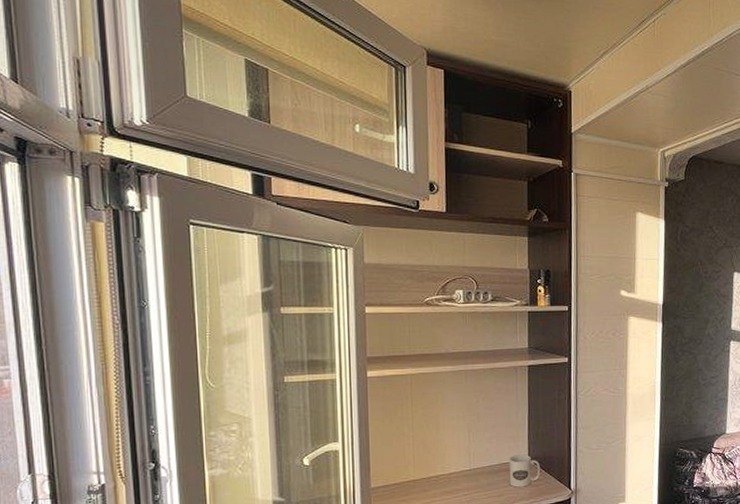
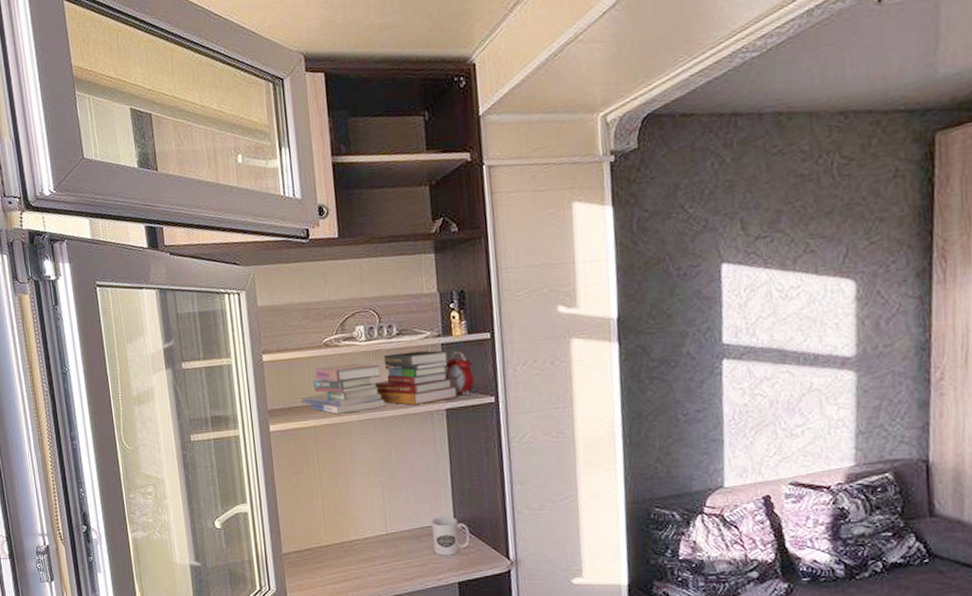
books: none [400,322,477,365] -> present [301,363,385,414]
books: none [467,316,538,361] -> present [373,350,457,406]
alarm clock: none [529,319,553,355] -> present [445,351,474,396]

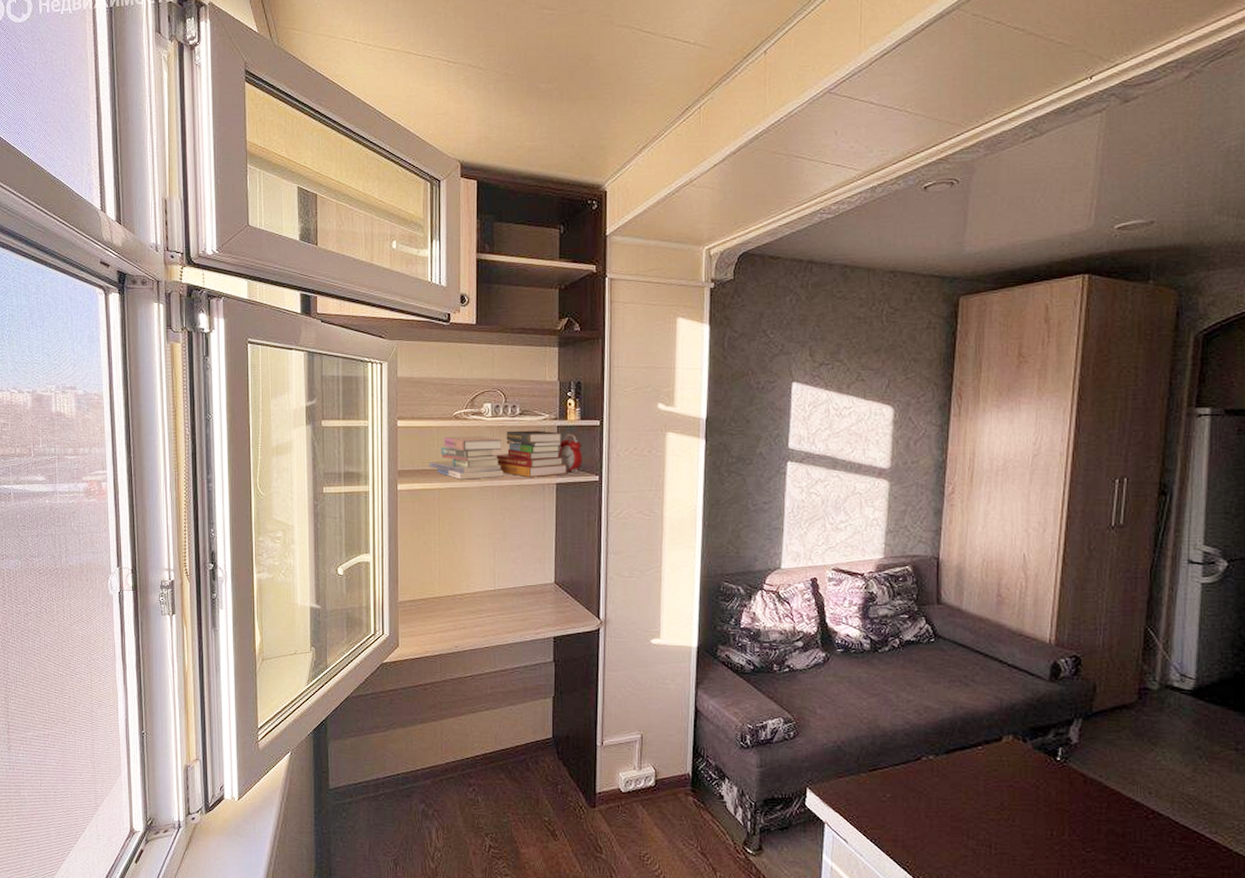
mug: present [431,516,471,556] -> none [534,578,568,613]

